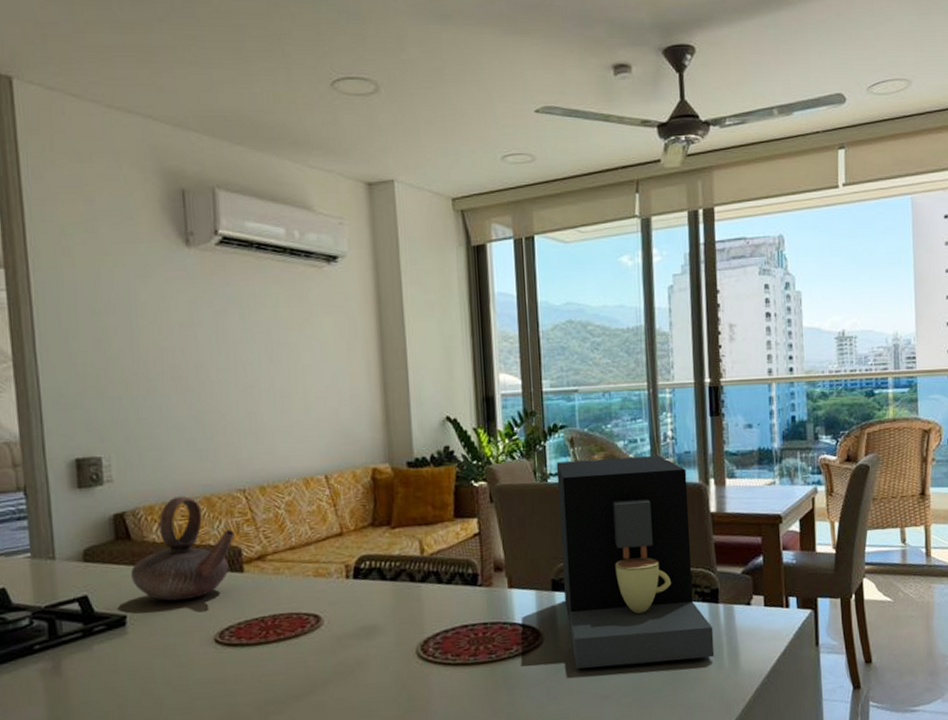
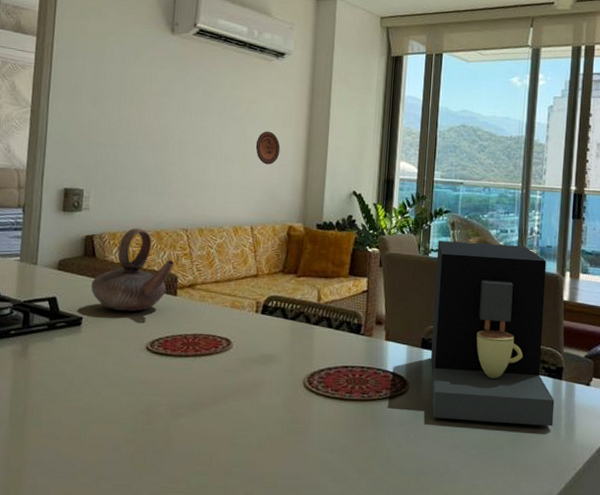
decorative plate: none [316,355,349,397] -> present [255,131,281,165]

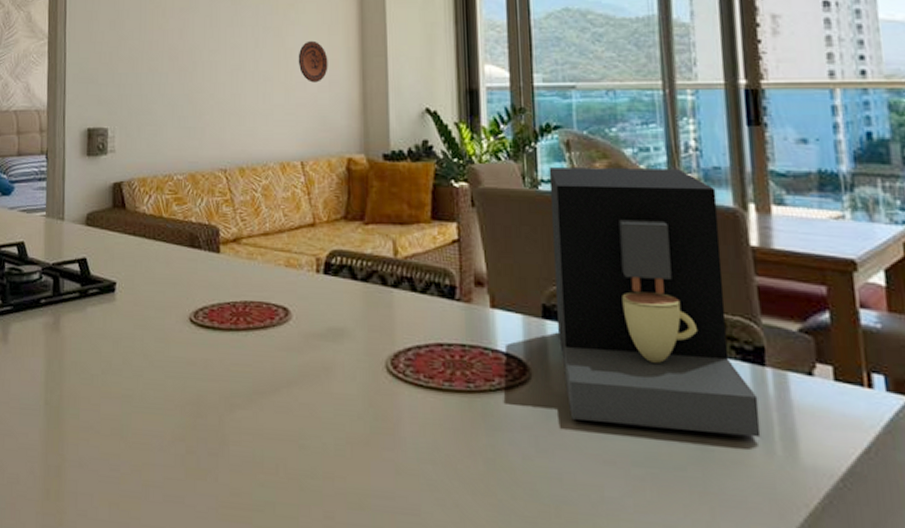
teapot: present [91,228,174,312] -> none [123,171,214,275]

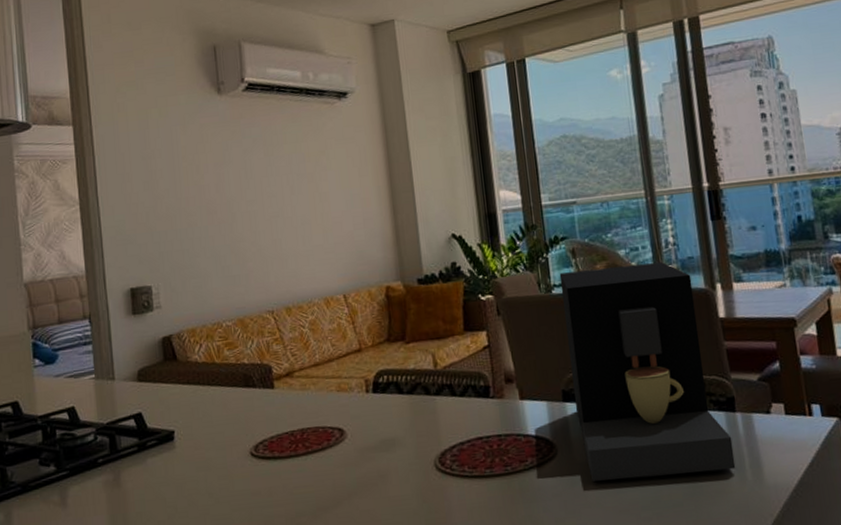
decorative plate: present [298,40,328,83] -> none [332,183,362,222]

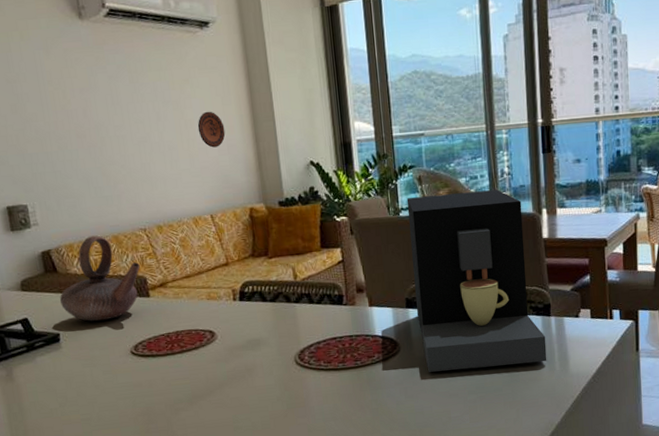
teapot: none [178,318,266,417] -> present [60,235,140,322]
decorative plate: none [332,183,362,222] -> present [197,111,226,148]

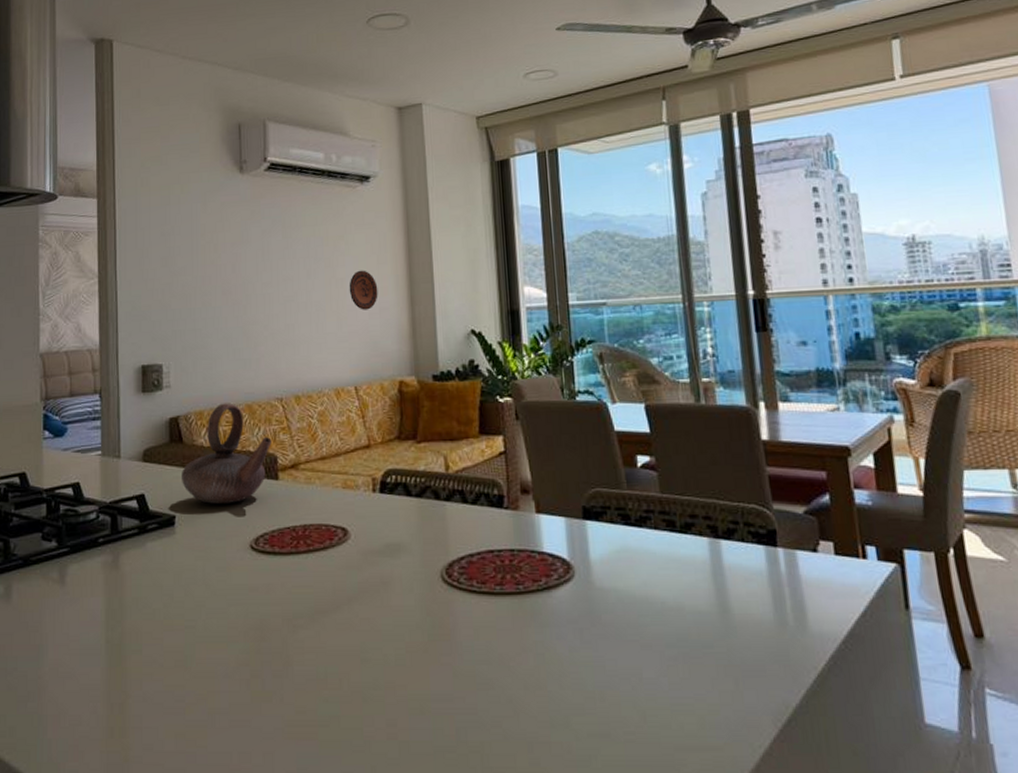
coffee maker: present [406,189,547,372] -> none [584,374,776,612]

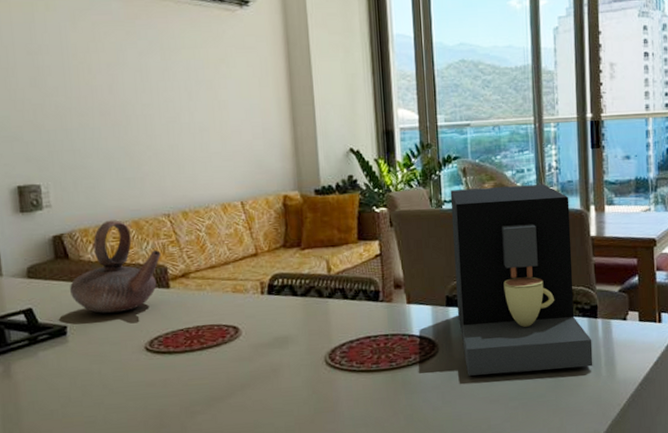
decorative plate: present [349,270,378,310] -> none [231,92,261,131]
coffee maker: none [584,374,776,612] -> present [450,184,593,376]

